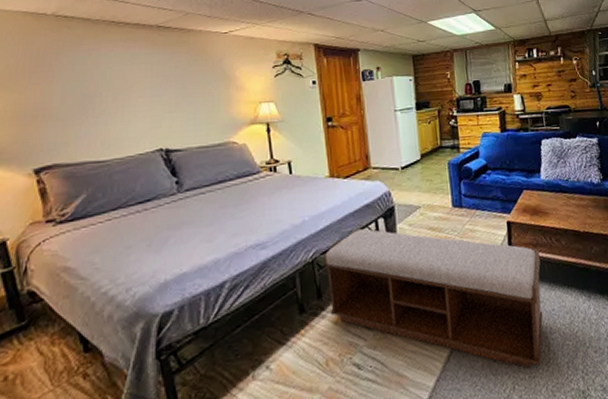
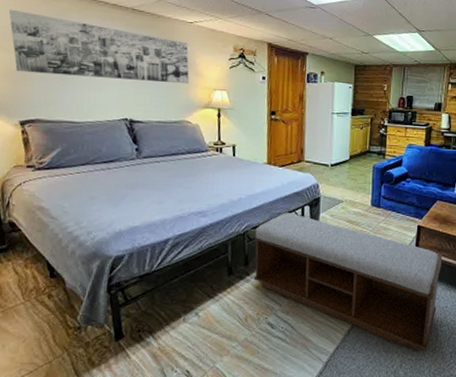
wall art: none [12,43,230,113] -> present [8,9,189,84]

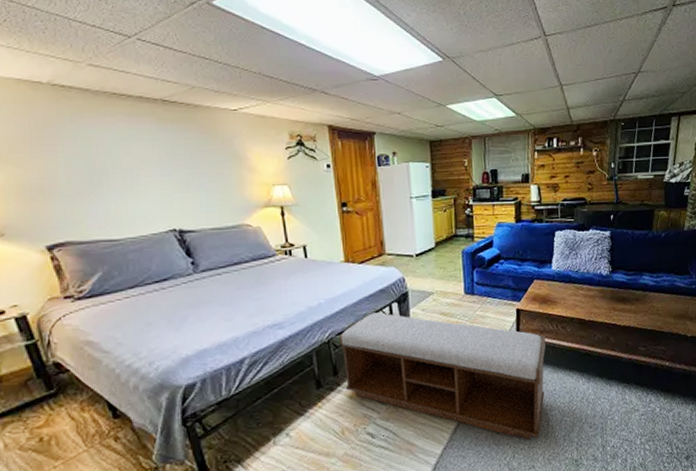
wall art: present [8,9,189,84] -> none [9,114,242,189]

